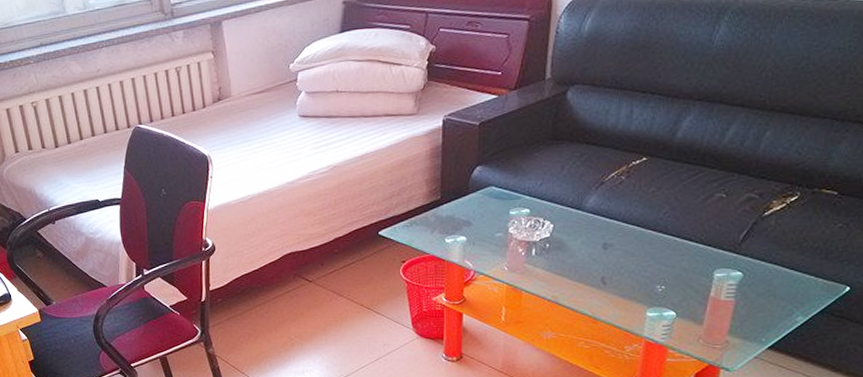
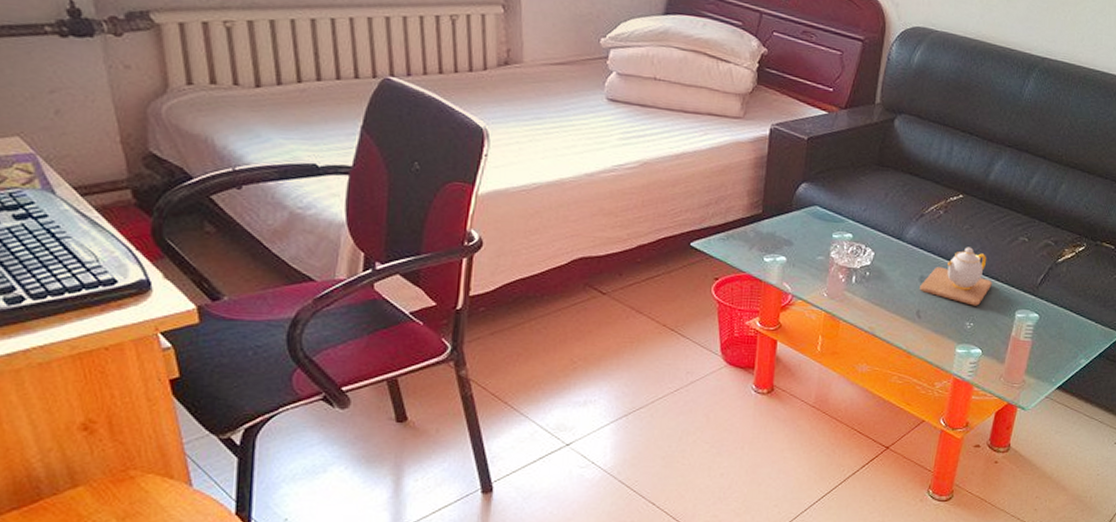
teapot: none [603,209,685,269] -> present [920,247,992,306]

